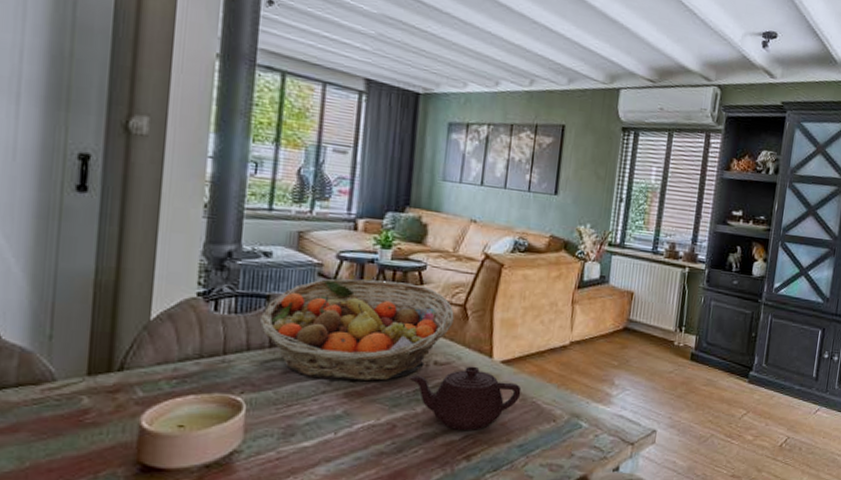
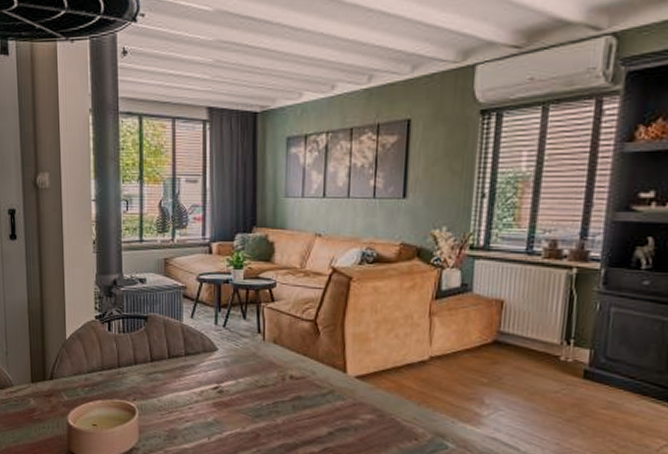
fruit basket: present [259,278,454,381] -> none [141,298,306,393]
teapot: present [410,366,522,430] -> none [269,380,379,444]

